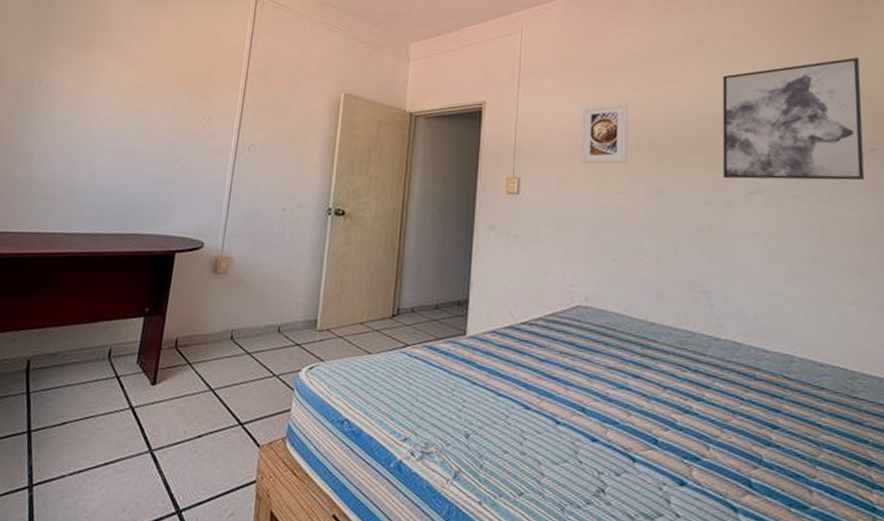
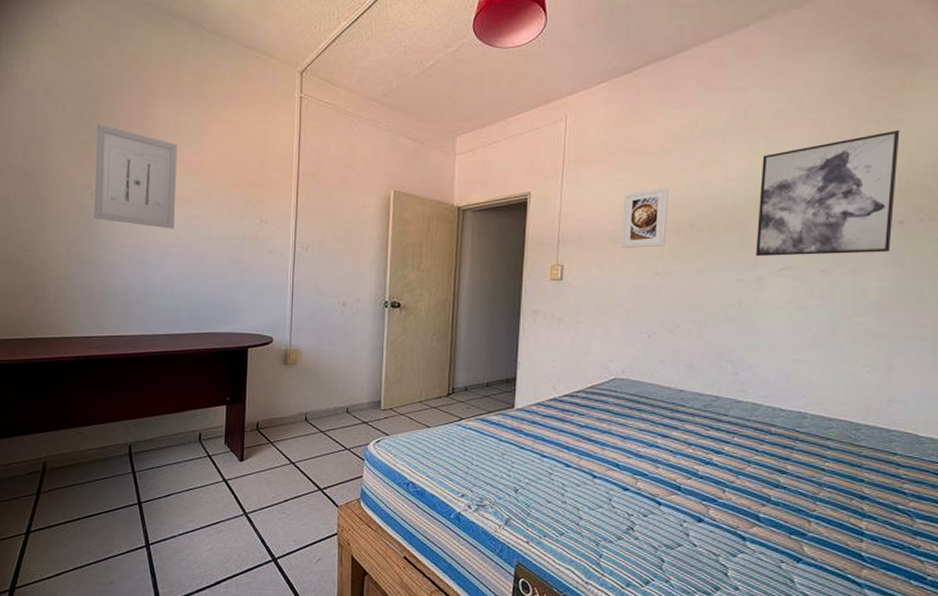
wall art: none [30,14,127,122] -> present [94,124,177,229]

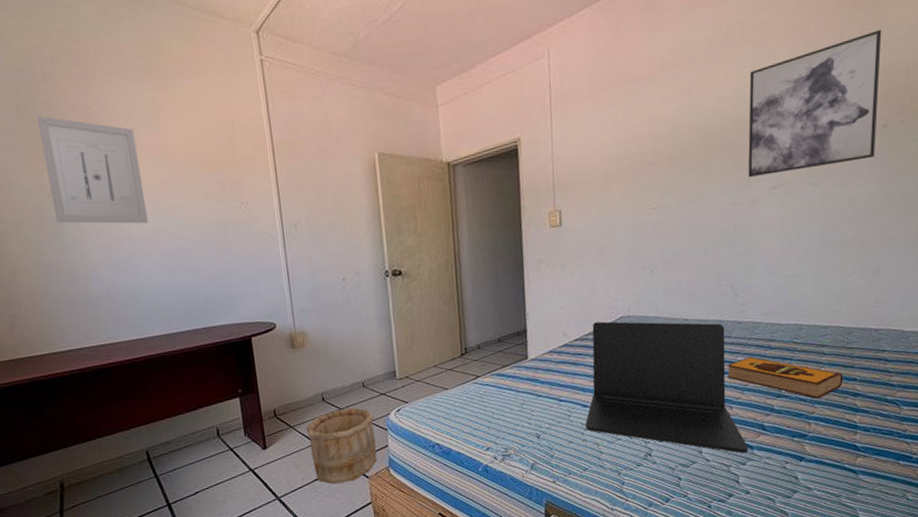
wooden bucket: none [285,432,353,508] -> present [306,407,377,484]
laptop: none [567,380,740,544] -> present [585,321,749,454]
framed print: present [621,186,669,249] -> none [615,115,660,186]
hardback book: none [722,438,849,496] -> present [727,356,843,399]

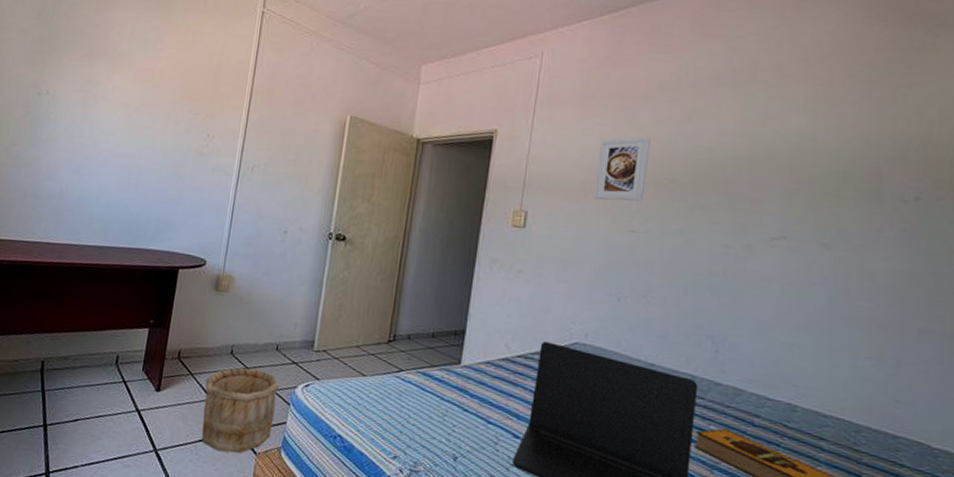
wall art: present [37,115,148,224] -> none [37,23,131,137]
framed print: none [615,115,660,186] -> present [593,136,651,201]
wall art: present [748,29,882,178] -> none [746,95,919,231]

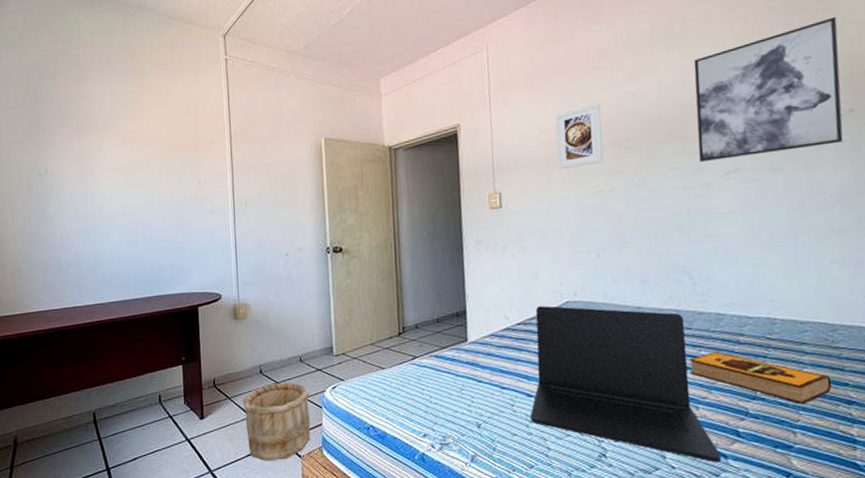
wall art: none [746,95,919,231] -> present [693,16,844,163]

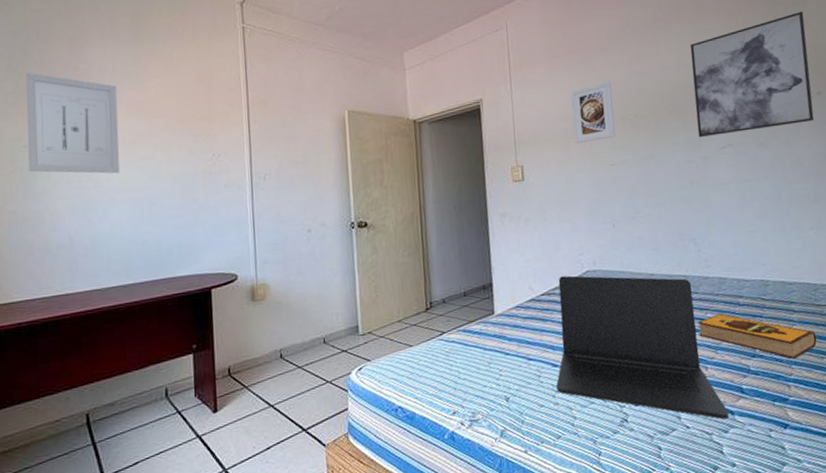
wall art: none [38,107,118,200] -> present [25,72,120,174]
wooden bucket: present [243,382,311,461] -> none [261,366,336,453]

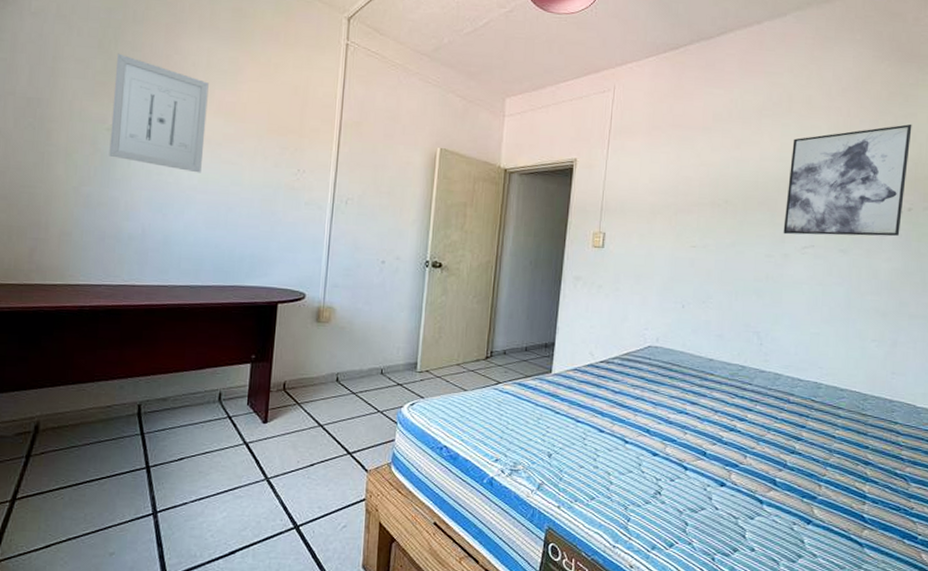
laptop: present [556,275,729,420] -> none [599,347,758,507]
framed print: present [571,81,616,144] -> none [661,162,707,220]
hardback book: present [697,312,817,359] -> none [745,406,856,462]

